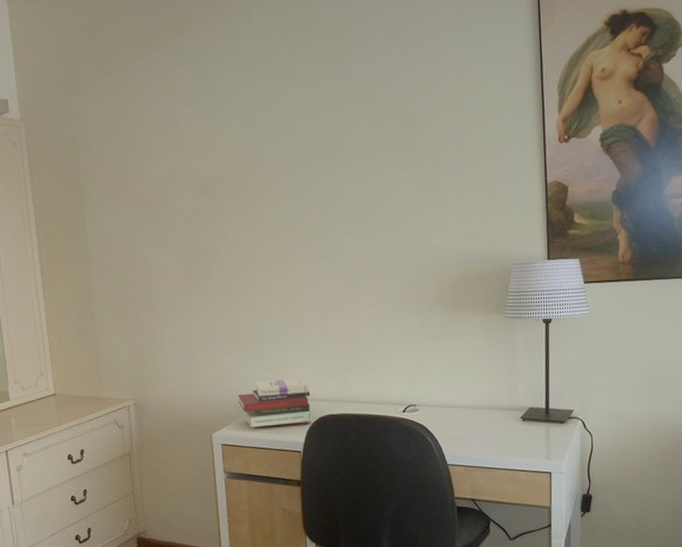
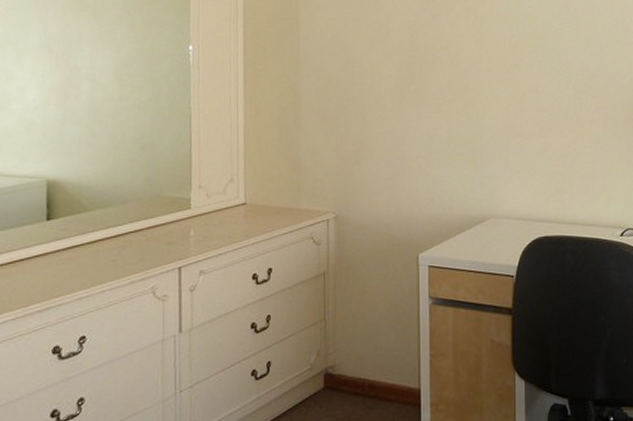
books: present [237,378,314,428] -> none [449,196,529,248]

